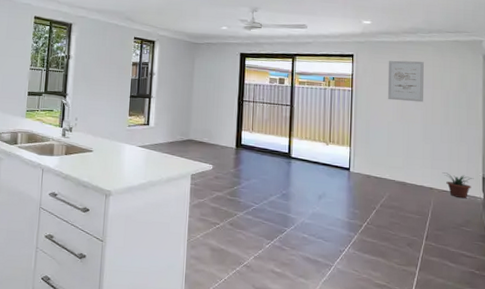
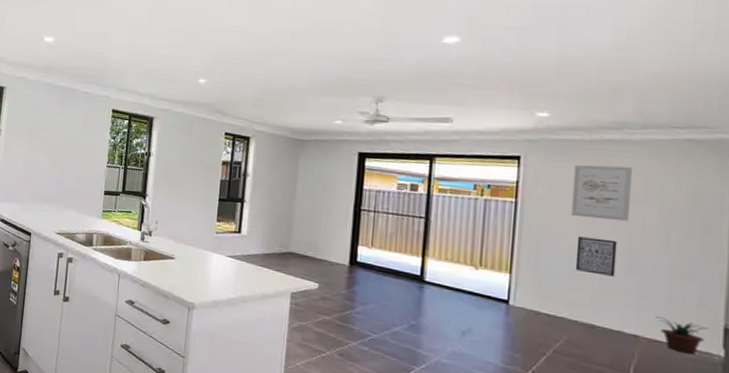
wall art: none [392,115,417,144] -> present [575,236,618,277]

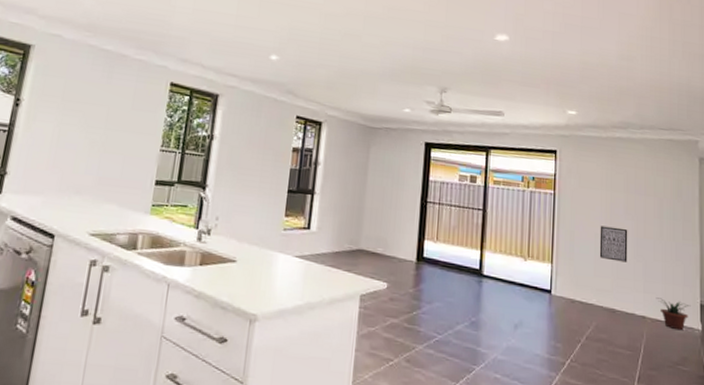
wall art: present [570,165,632,222] -> none [594,159,635,212]

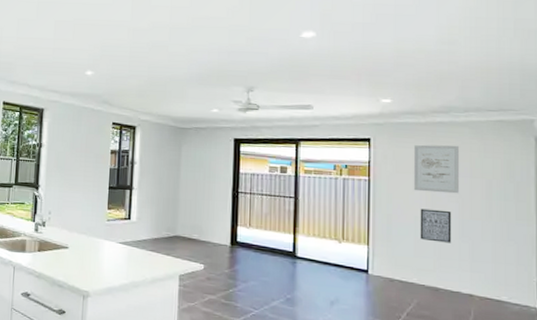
wall art: none [594,159,635,212] -> present [413,144,459,194]
potted plant: present [655,297,691,331] -> none [484,276,526,309]

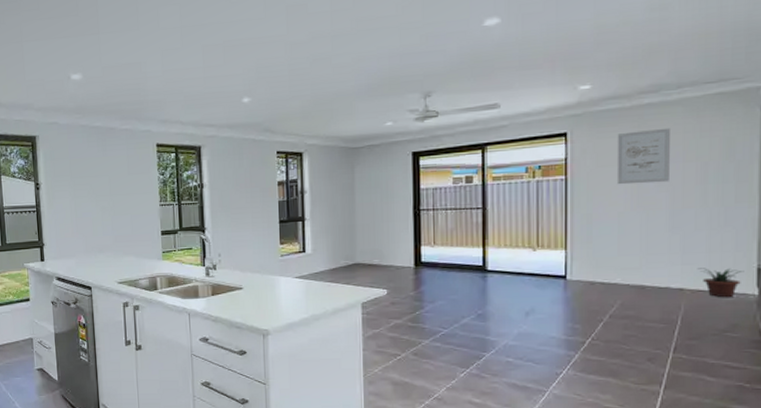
wall art: present [420,208,452,243] -> none [624,202,661,238]
potted plant: none [484,276,526,309] -> present [697,268,744,298]

